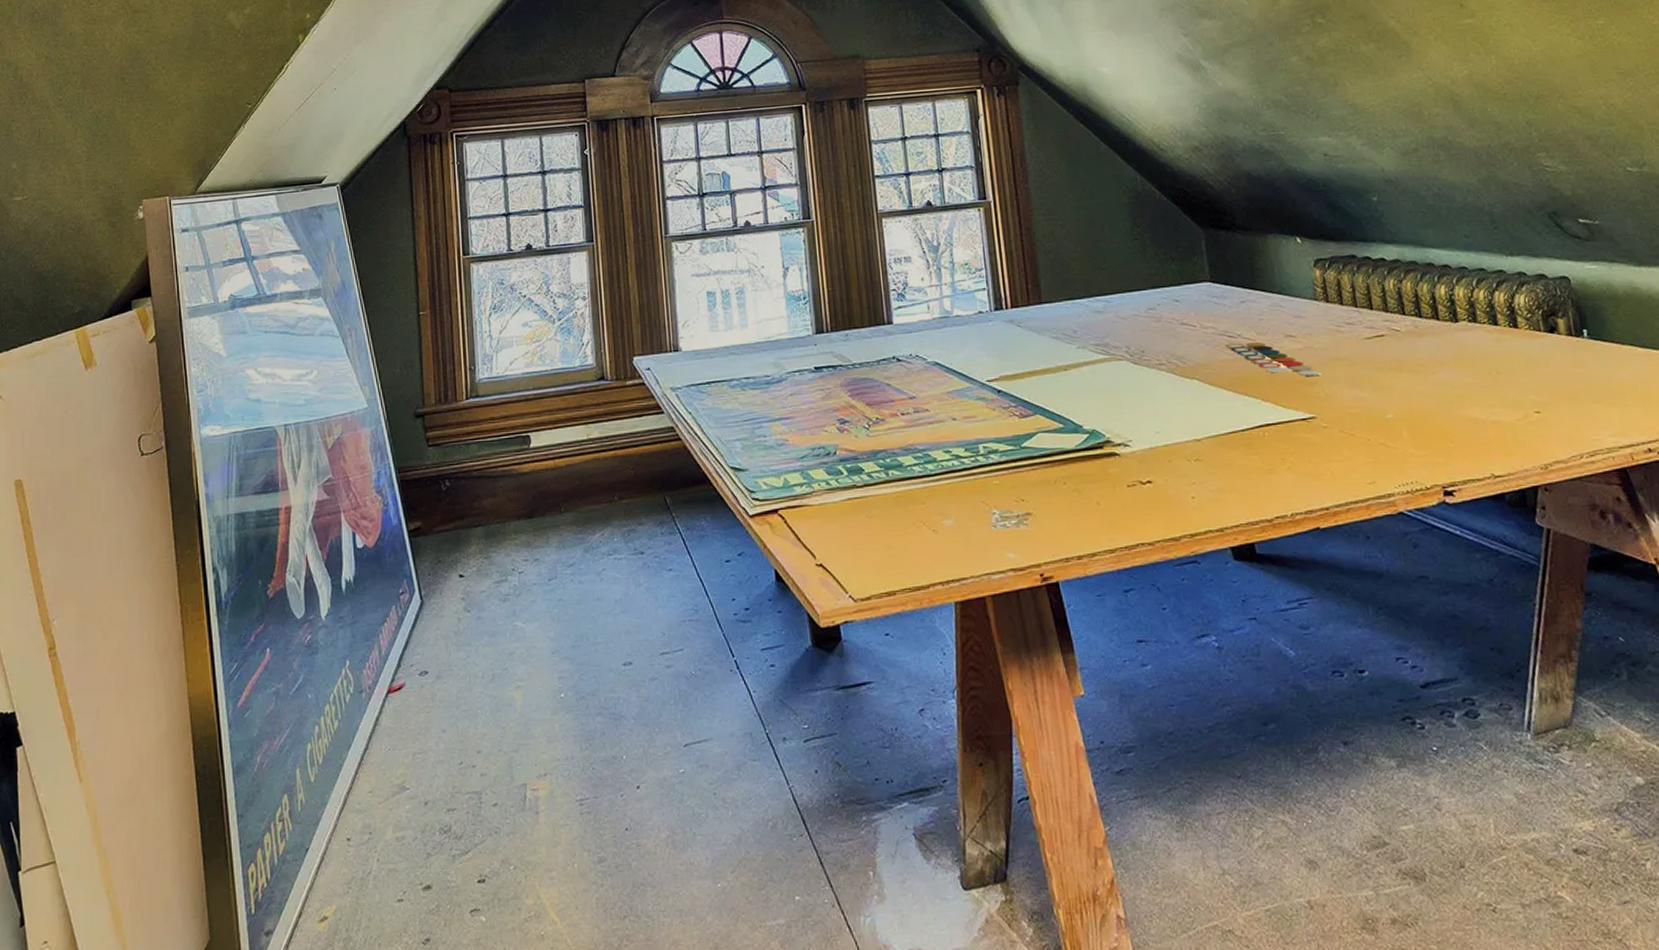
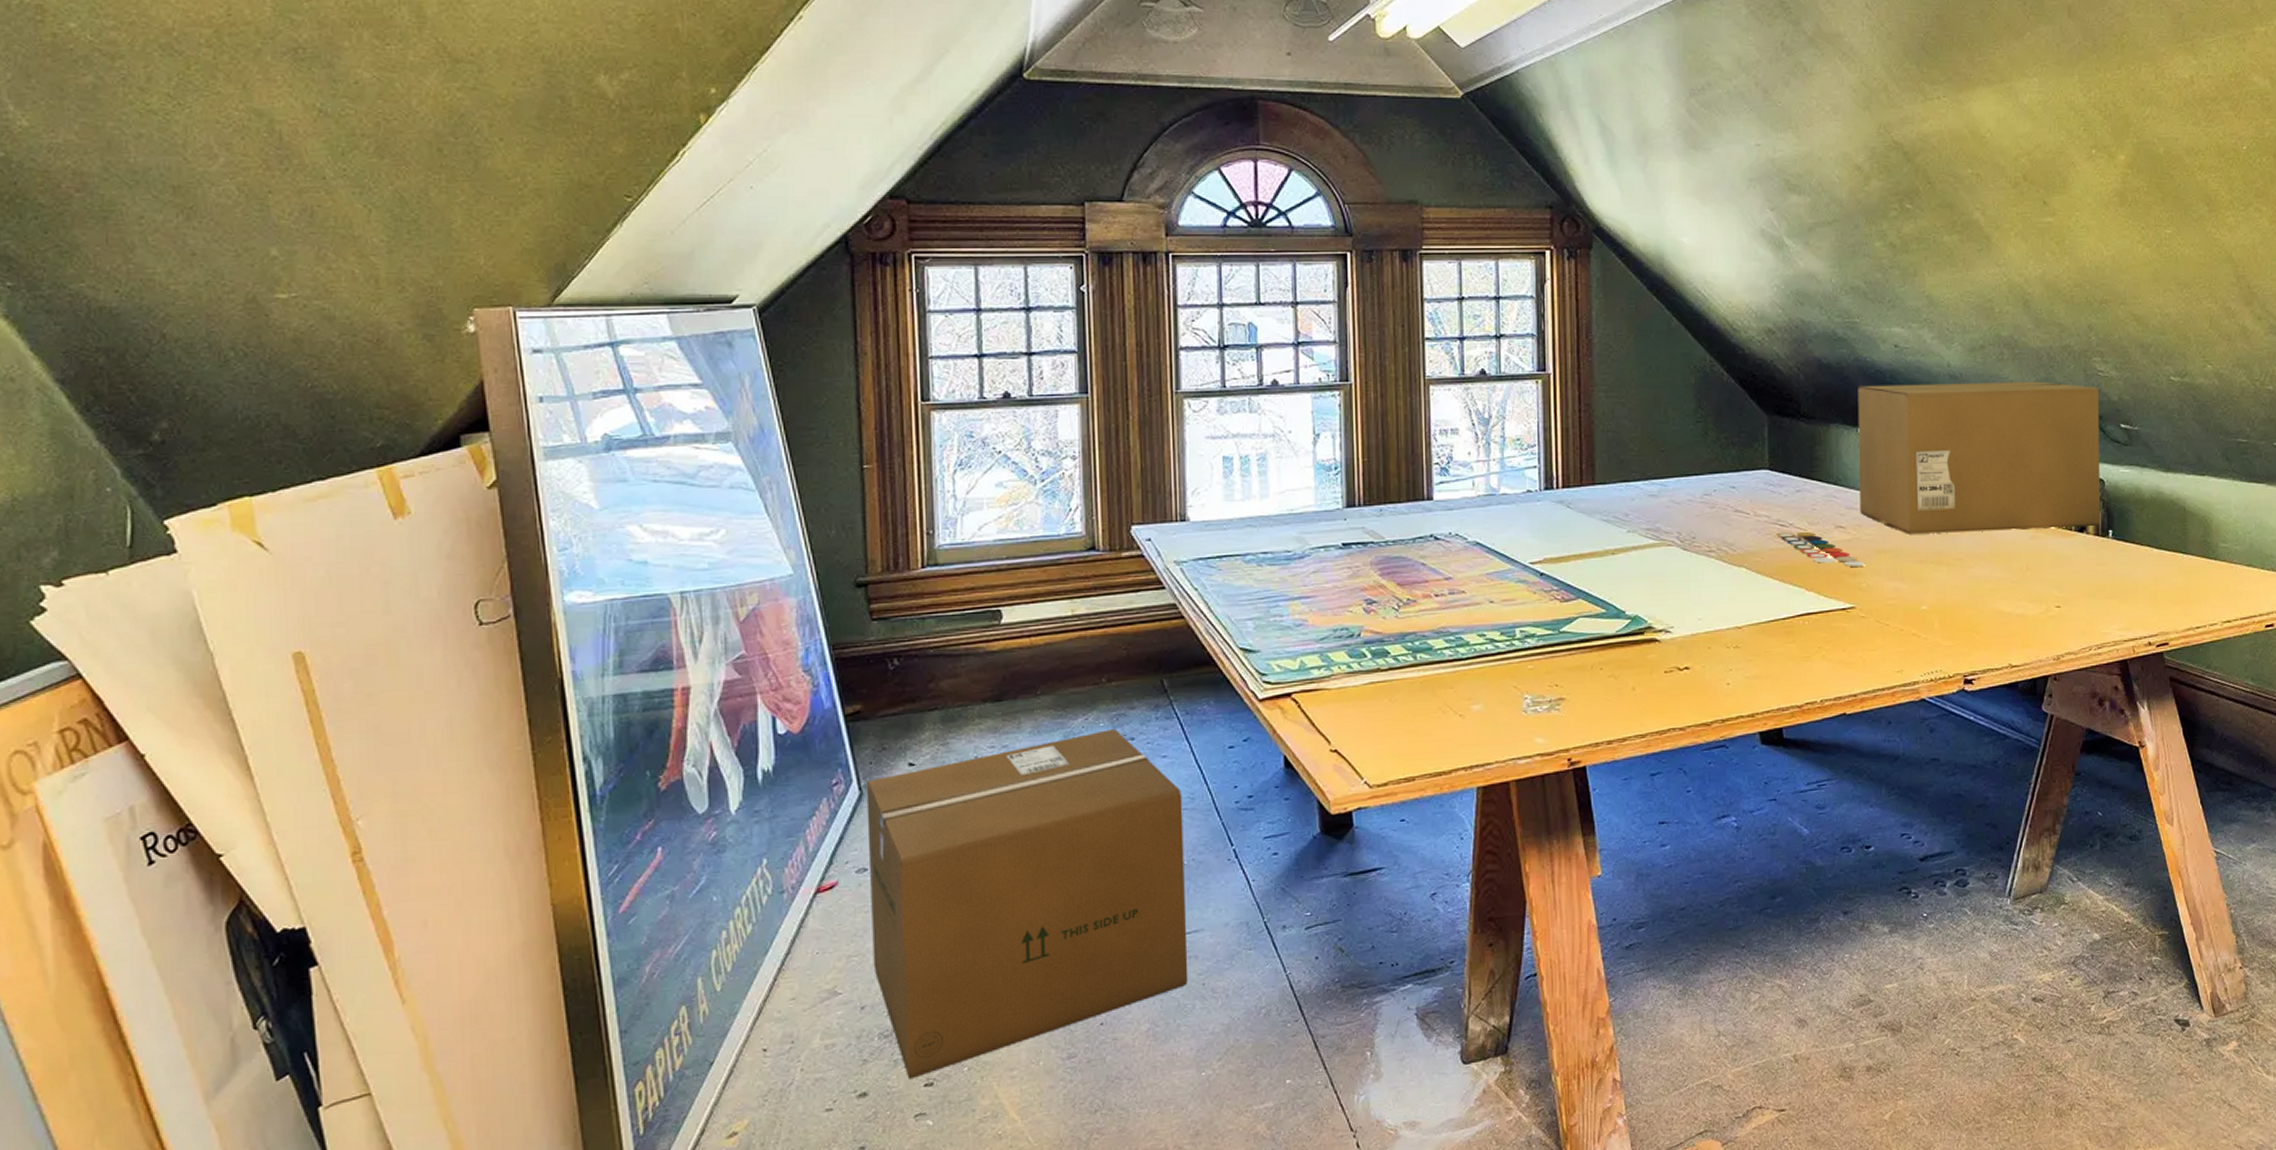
box: none [426,544,701,874] -> present [866,729,1188,1079]
box: none [1291,180,1573,341] -> present [1858,381,2101,534]

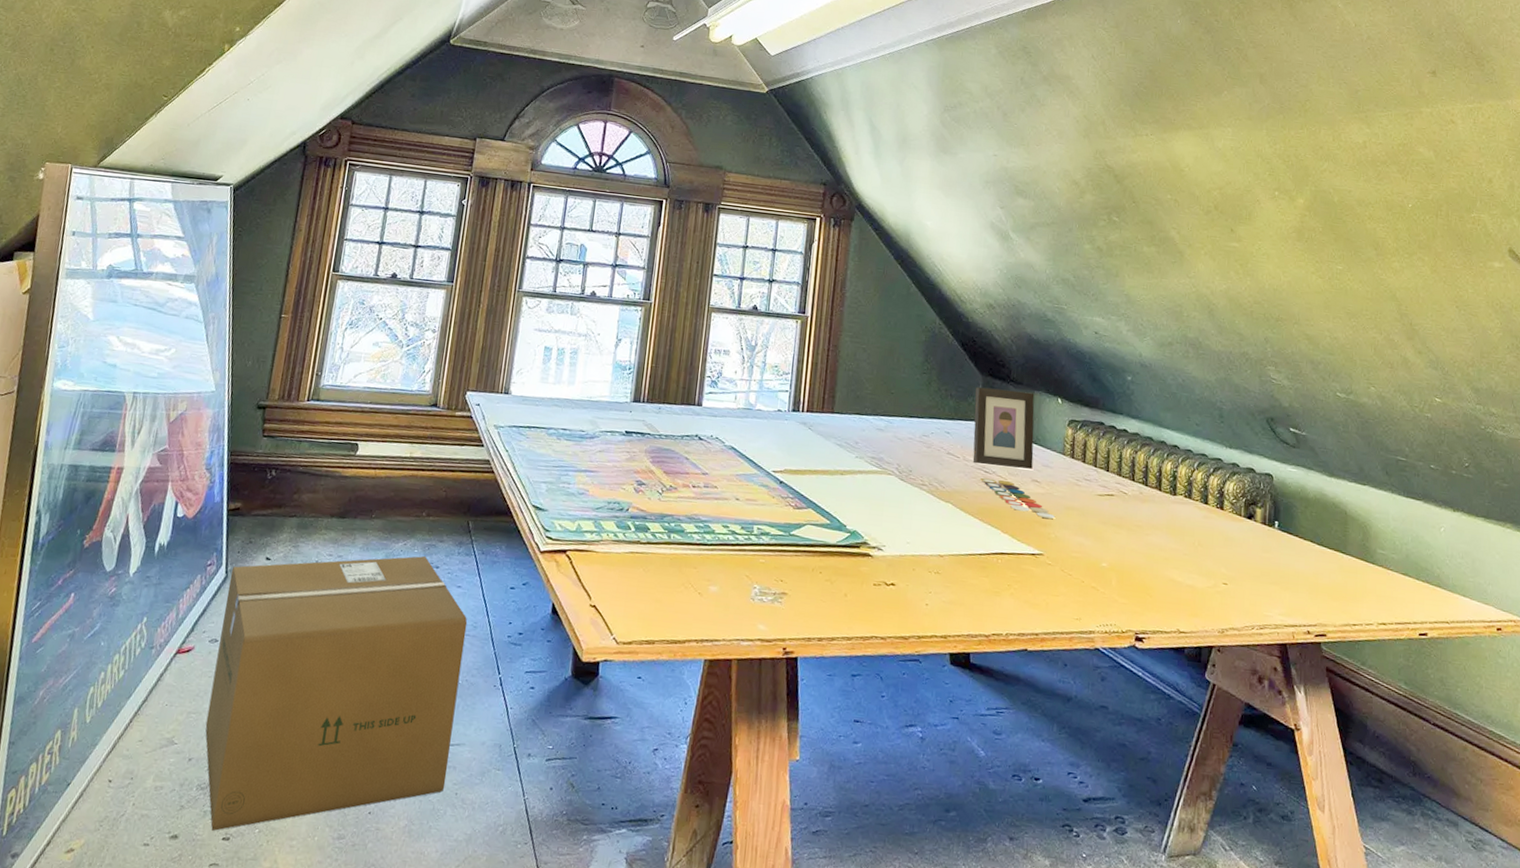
picture frame: none [1760,427,1835,518] -> present [972,387,1035,469]
box: present [1858,381,2101,534] -> none [1054,362,1272,517]

